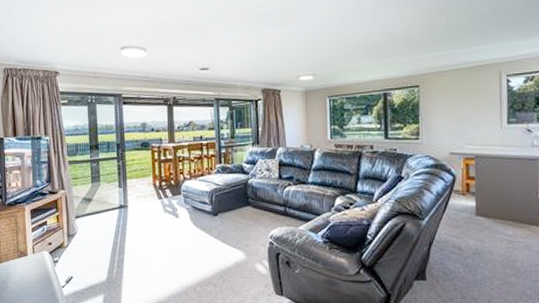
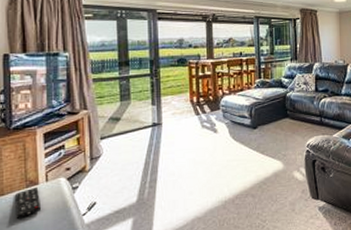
remote control: none [10,257,30,284] -> present [15,186,42,219]

